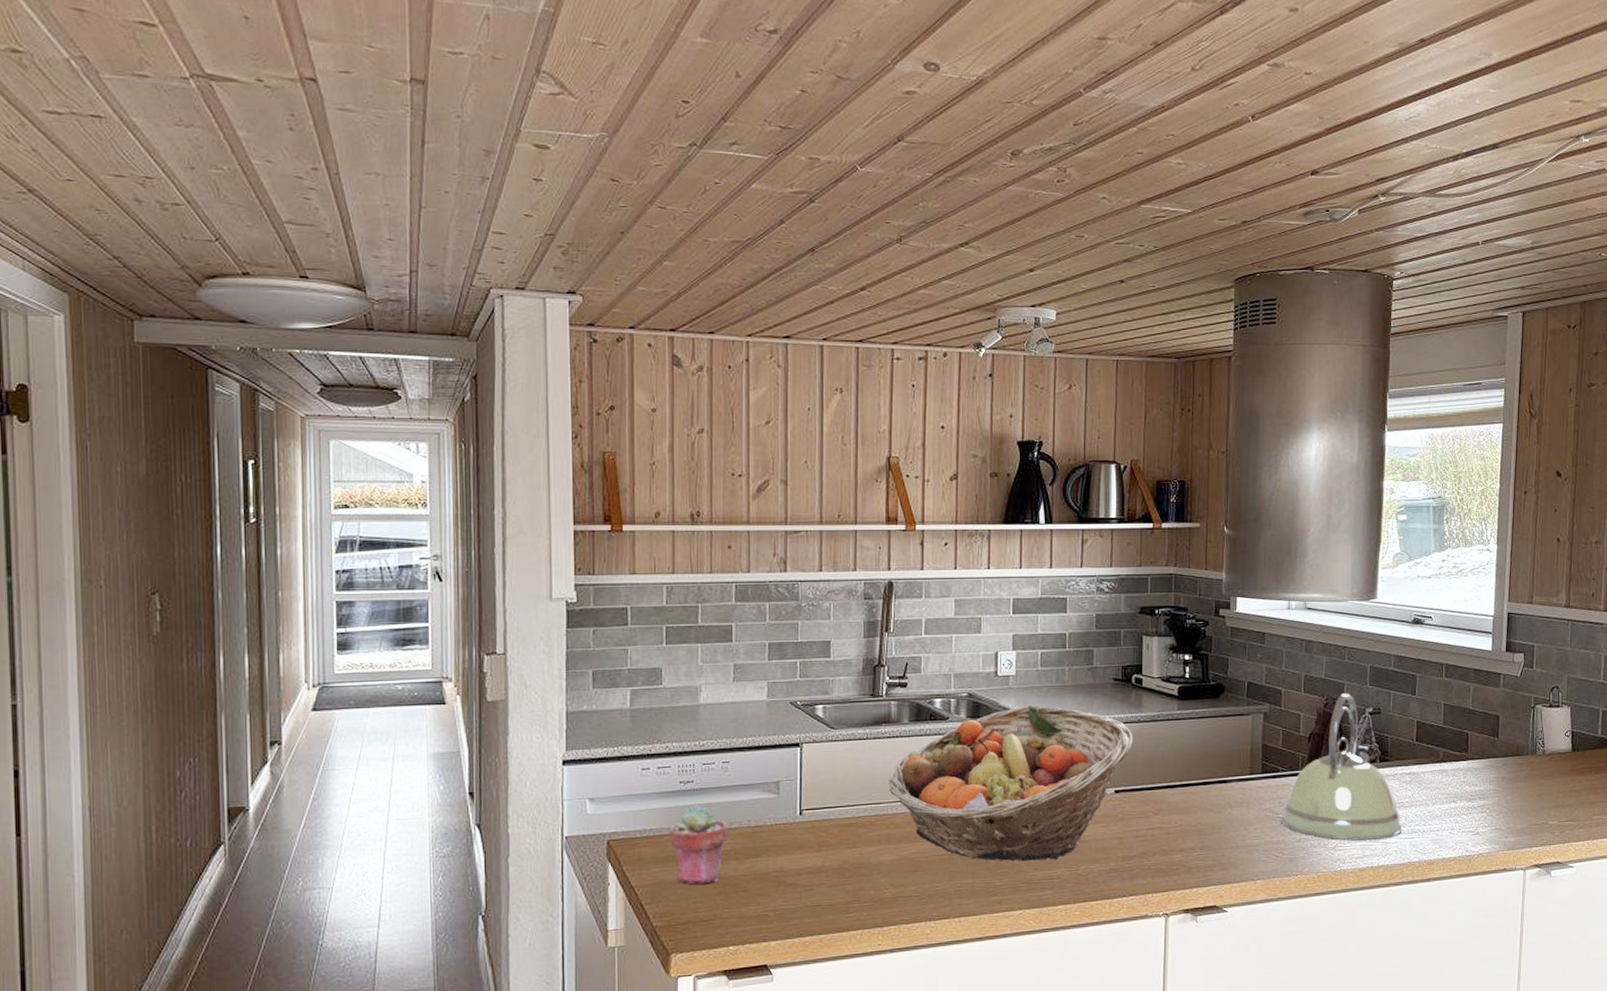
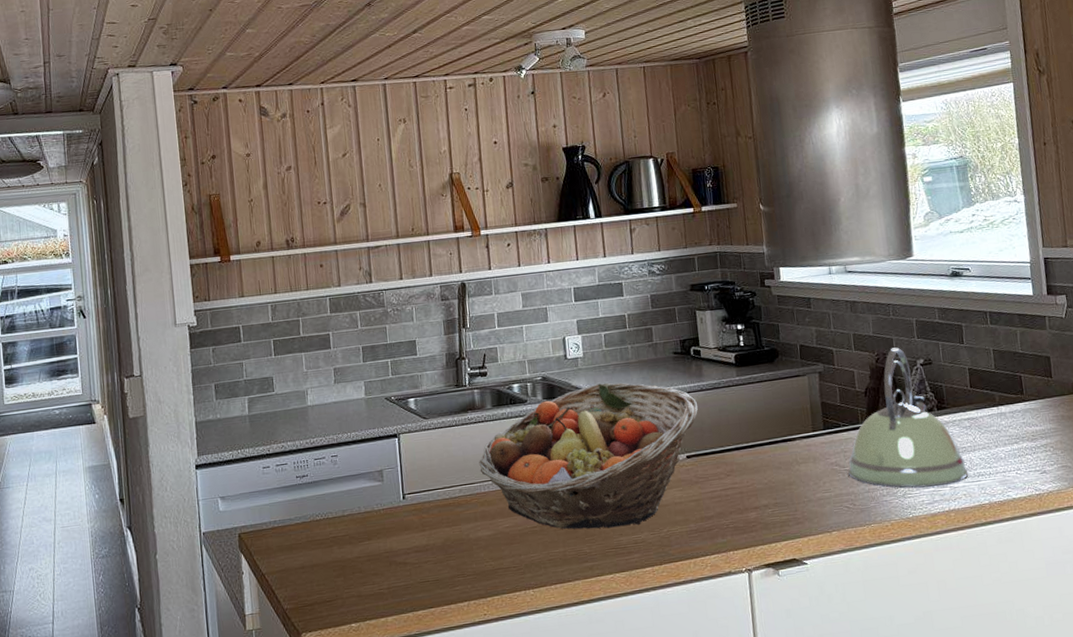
potted succulent: present [668,805,728,885] -> none [290,496,343,569]

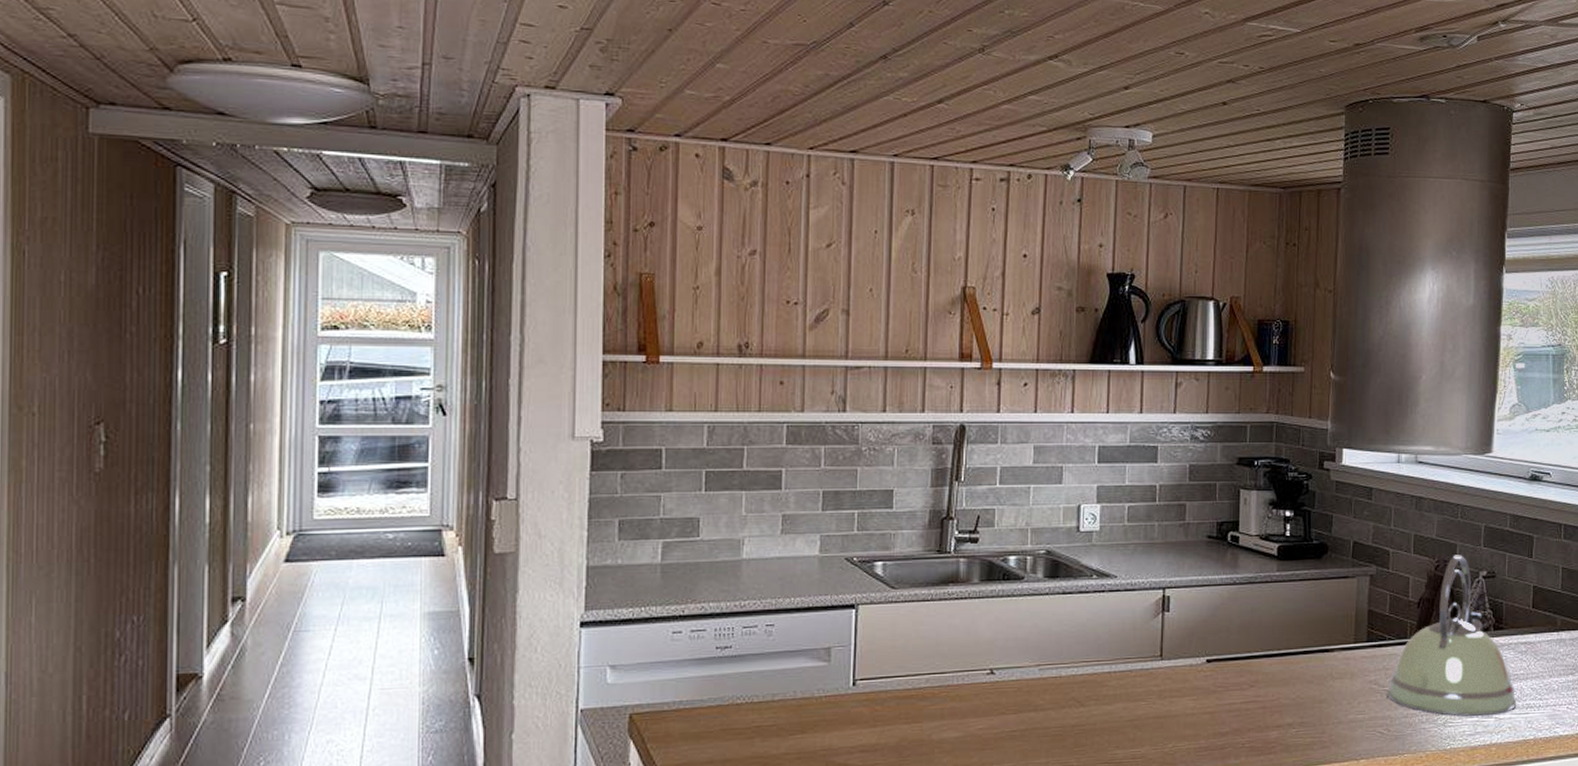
fruit basket: present [479,382,699,529] -> none [955,564,1228,739]

